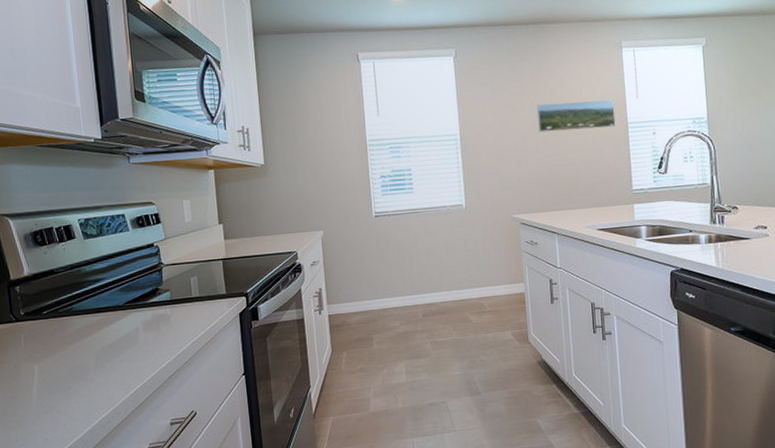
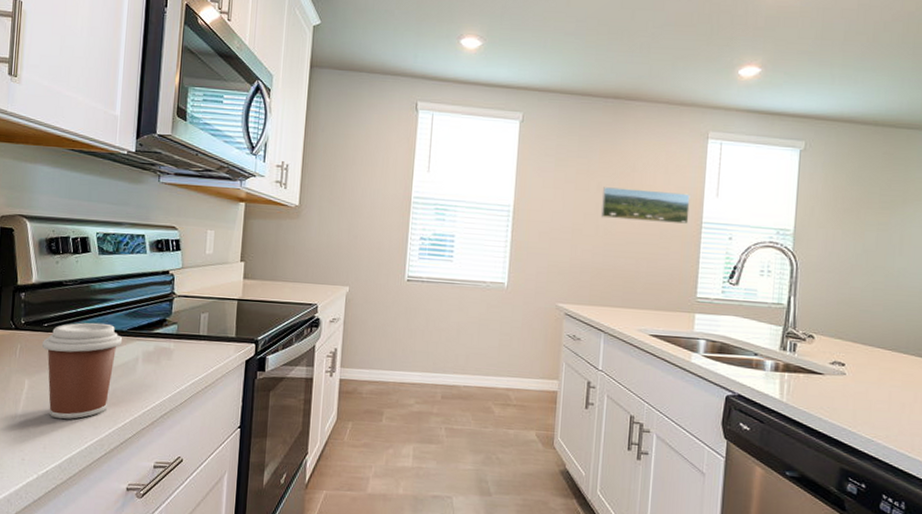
coffee cup: none [44,301,121,397] -> present [41,322,123,419]

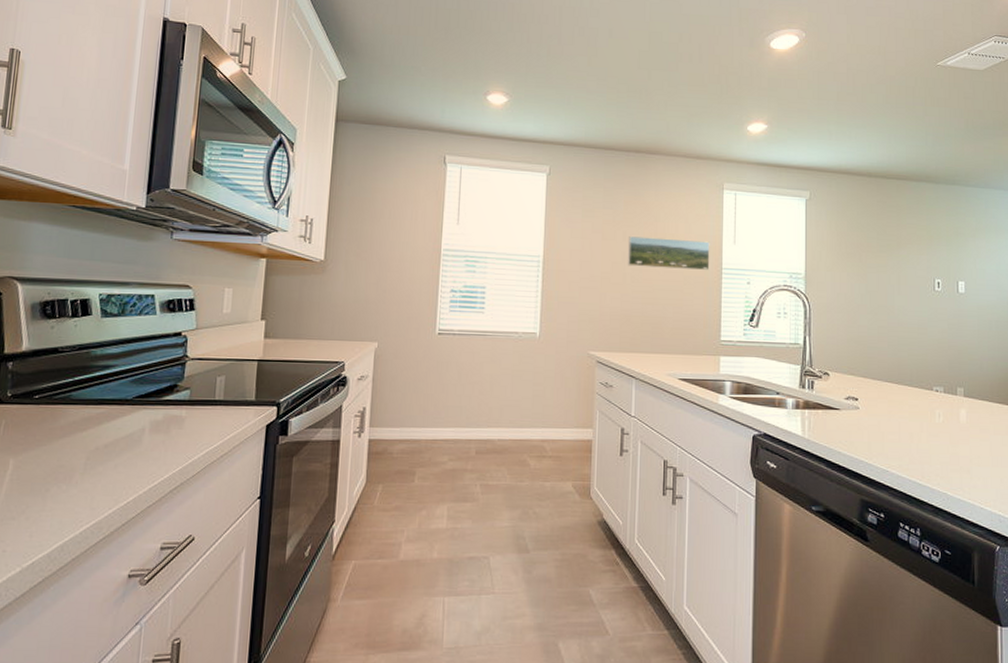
coffee cup: present [41,322,123,419] -> none [30,391,127,502]

